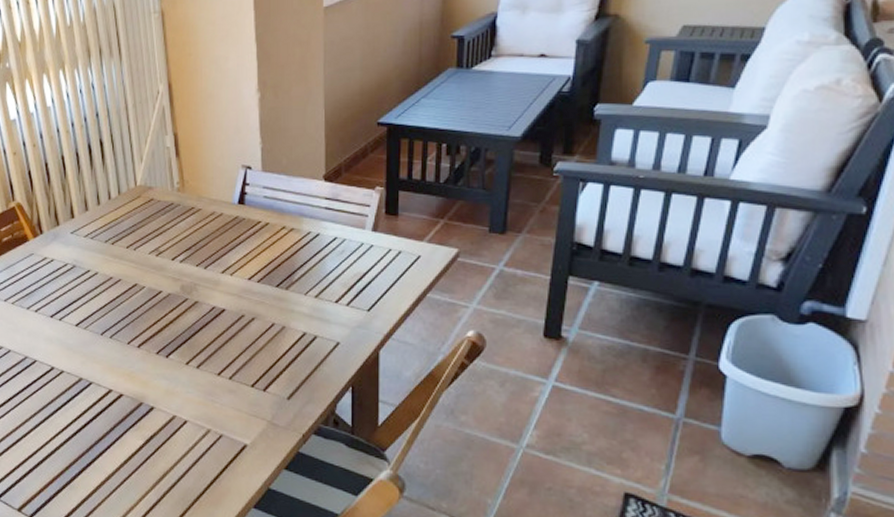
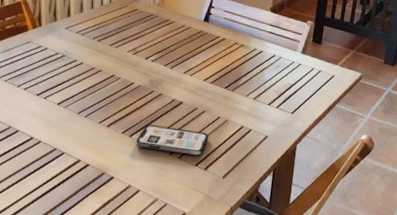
smartphone: none [175,341,264,375] -> present [136,125,209,156]

